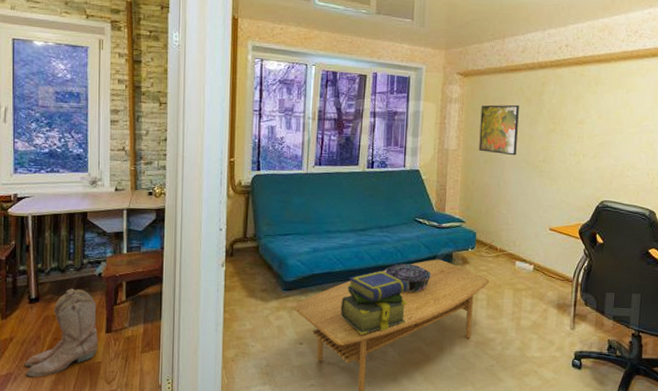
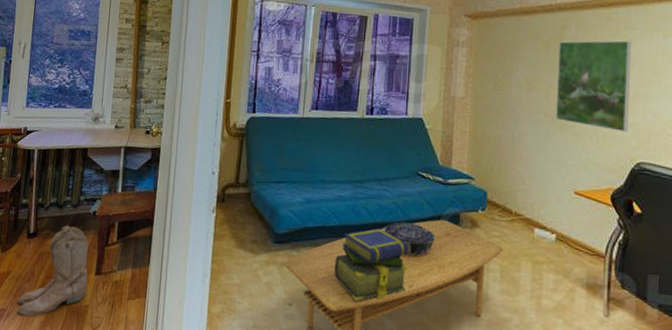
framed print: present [479,104,519,156] -> none [489,49,535,107]
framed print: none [535,95,601,176] -> present [556,40,632,133]

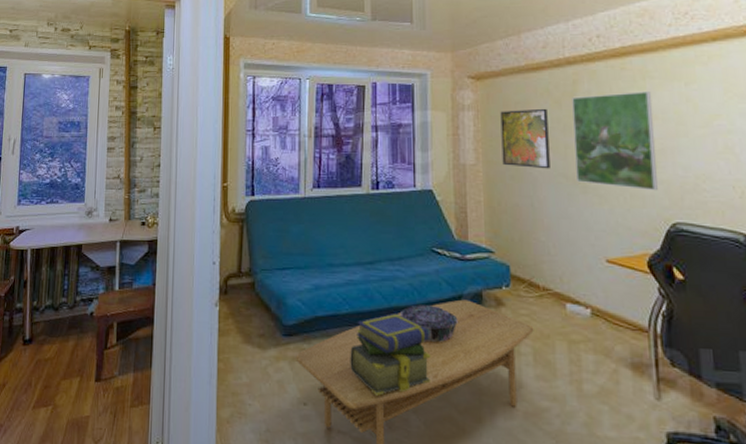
boots: present [18,225,89,316] -> none [15,328,88,431]
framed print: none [489,49,535,107] -> present [500,108,550,169]

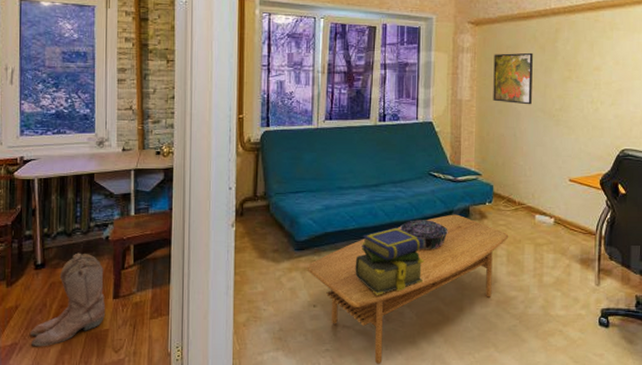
boots: none [15,328,88,431] -> present [30,252,106,347]
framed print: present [572,91,658,191] -> none [552,41,617,124]

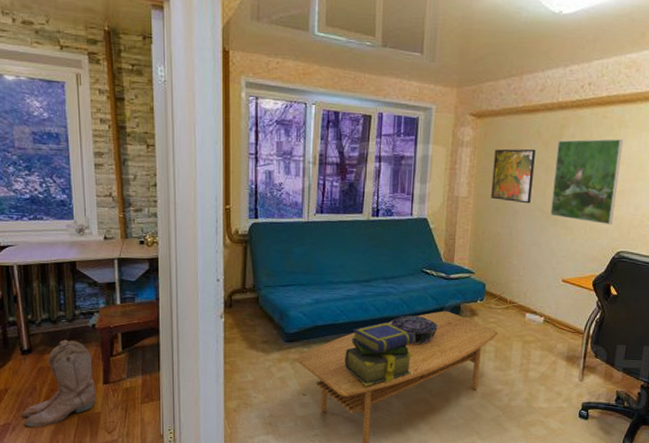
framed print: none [552,41,617,124] -> present [550,138,624,226]

